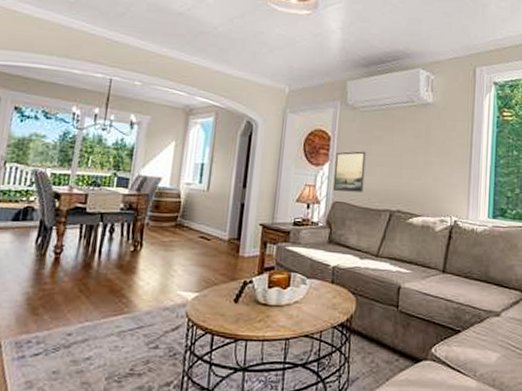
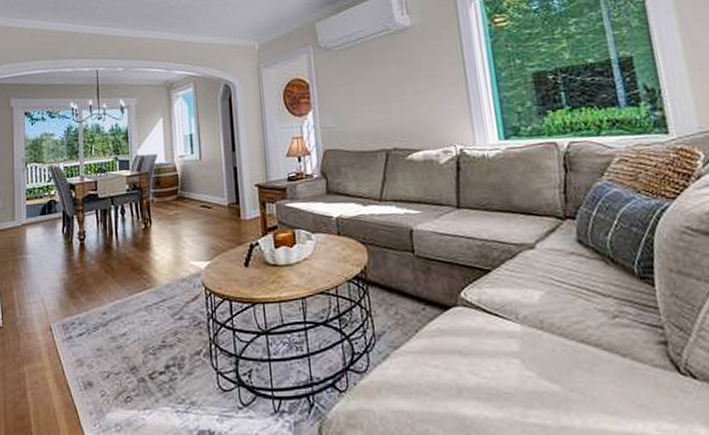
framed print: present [334,151,366,193] -> none [317,92,353,139]

